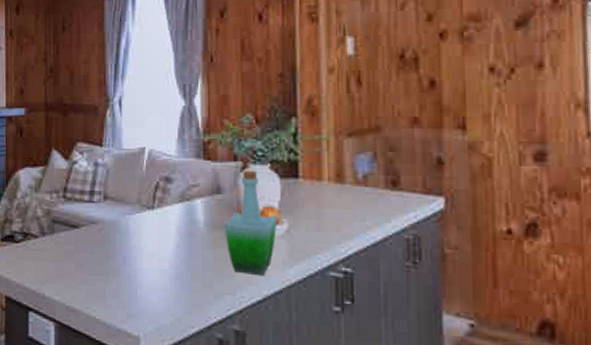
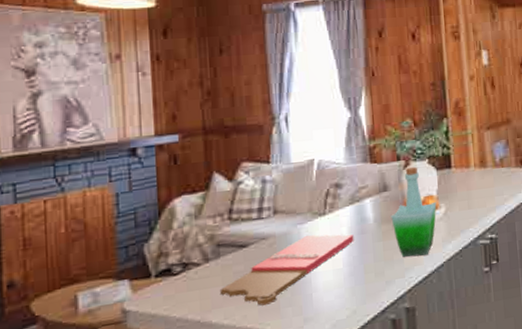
cutting board: none [53,228,182,291] -> present [219,234,354,306]

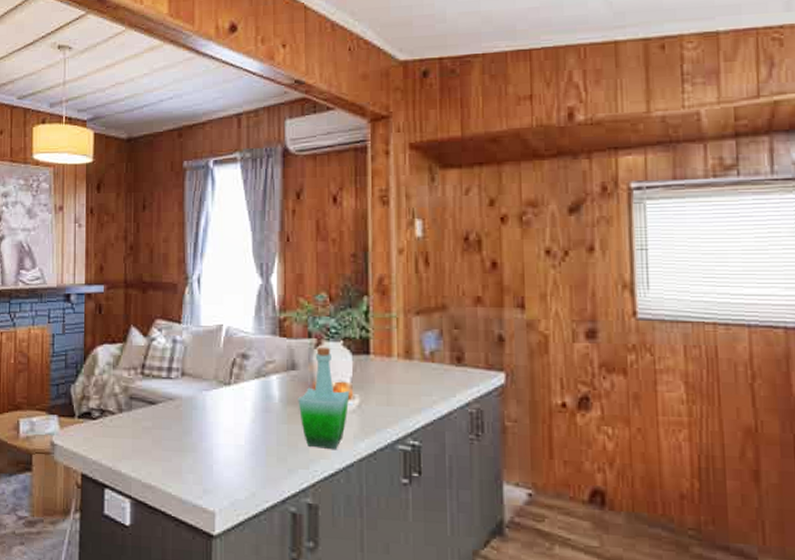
cutting board: present [219,234,354,306] -> none [129,404,258,467]

